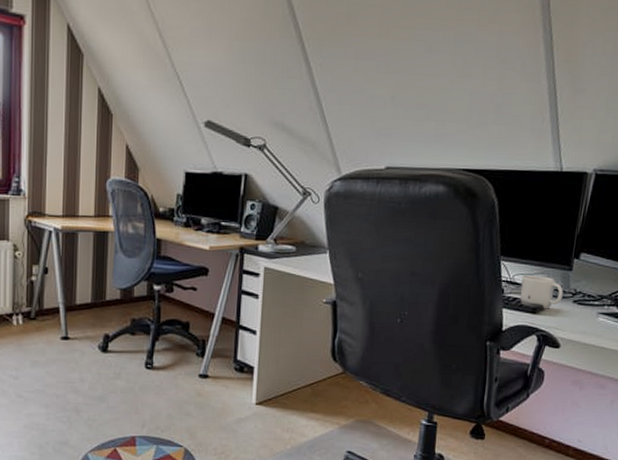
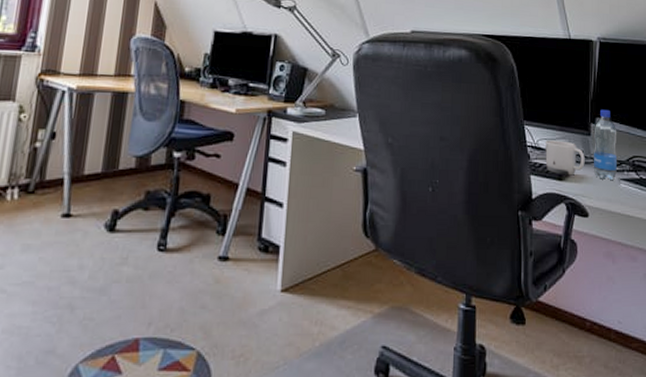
bottle: none [571,244,603,315] -> present [594,109,617,181]

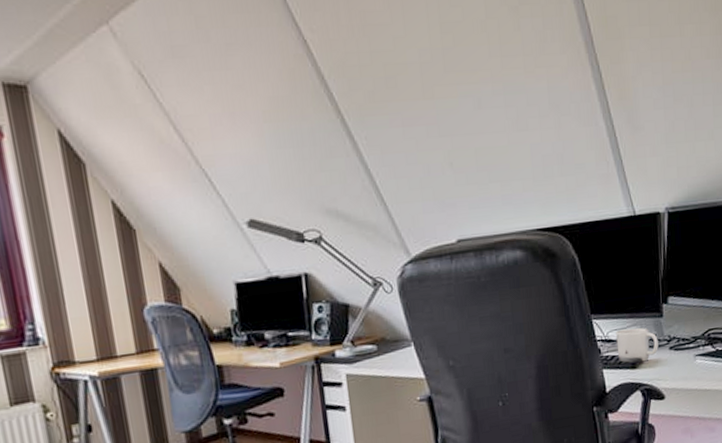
bottle: present [594,109,617,181] -> none [666,285,692,360]

